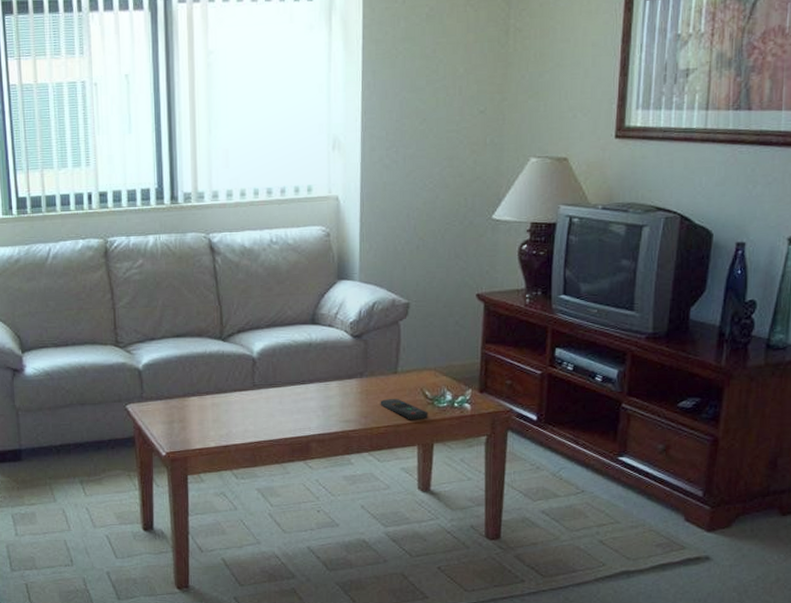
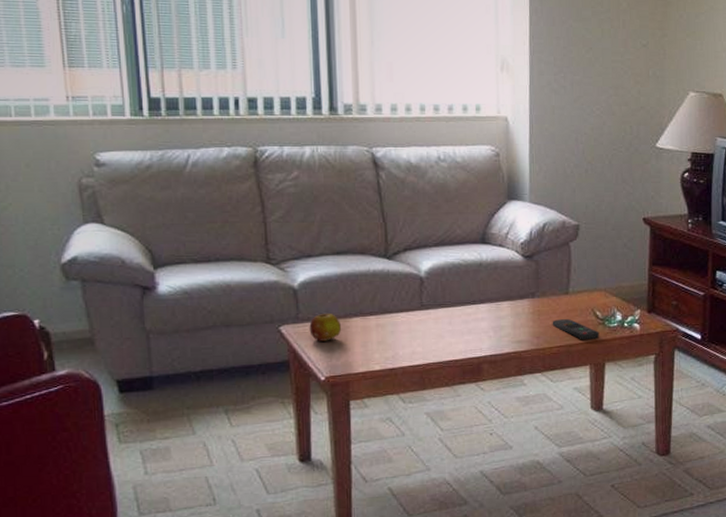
fruit: none [152,393,181,419] -> present [309,314,342,341]

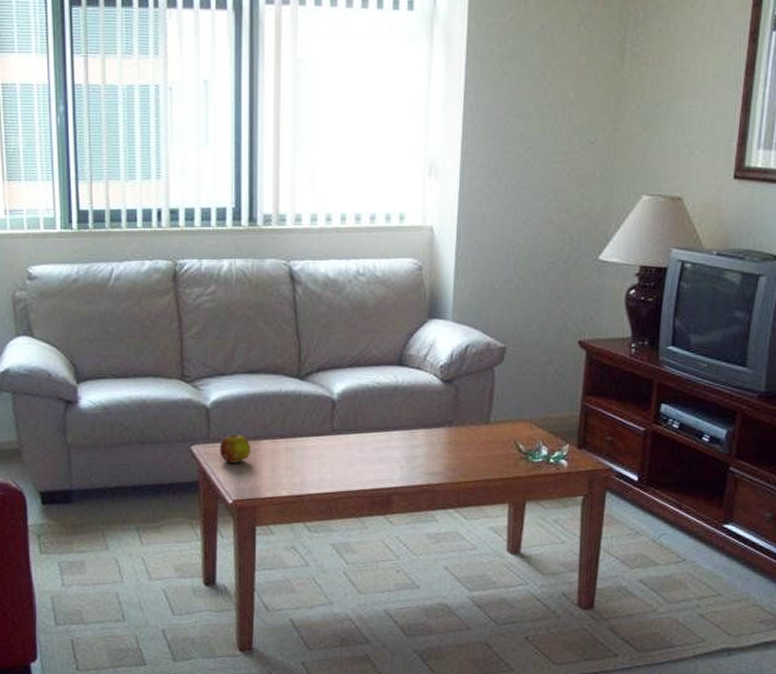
remote control: present [552,319,600,340] -> none [469,451,522,476]

